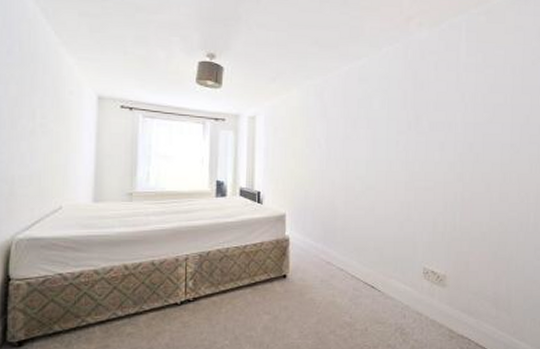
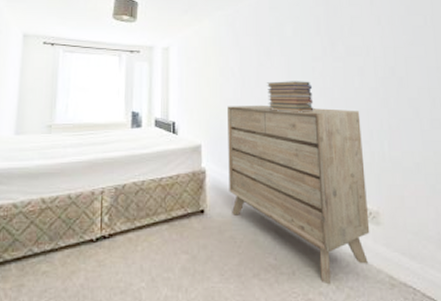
dresser: none [311,176,437,338] -> present [227,105,370,285]
book stack: none [351,154,396,185] -> present [266,81,314,112]

